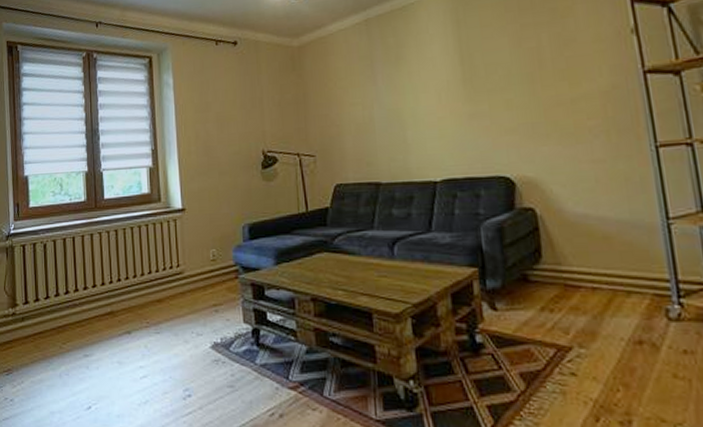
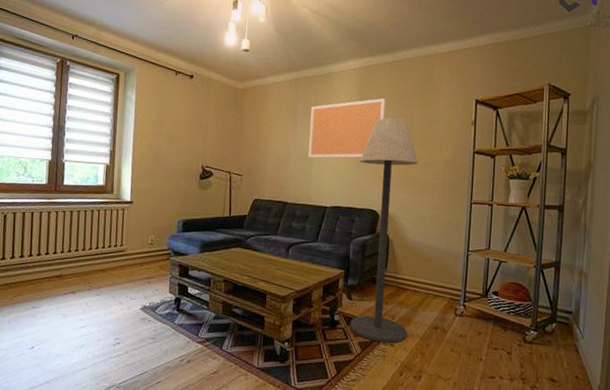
bulletin board: none [392,21,497,120] -> present [308,97,386,159]
floor lamp: none [472,43,594,371] -> present [350,117,418,343]

